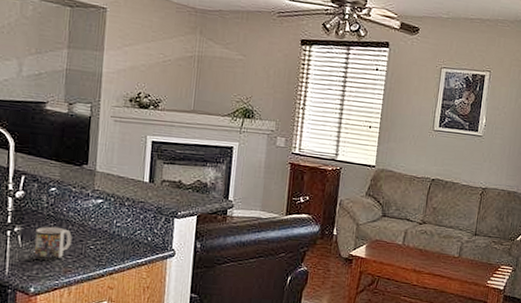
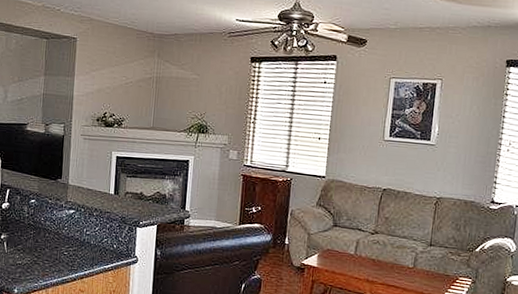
mug: present [34,226,72,260] -> none [17,234,48,265]

